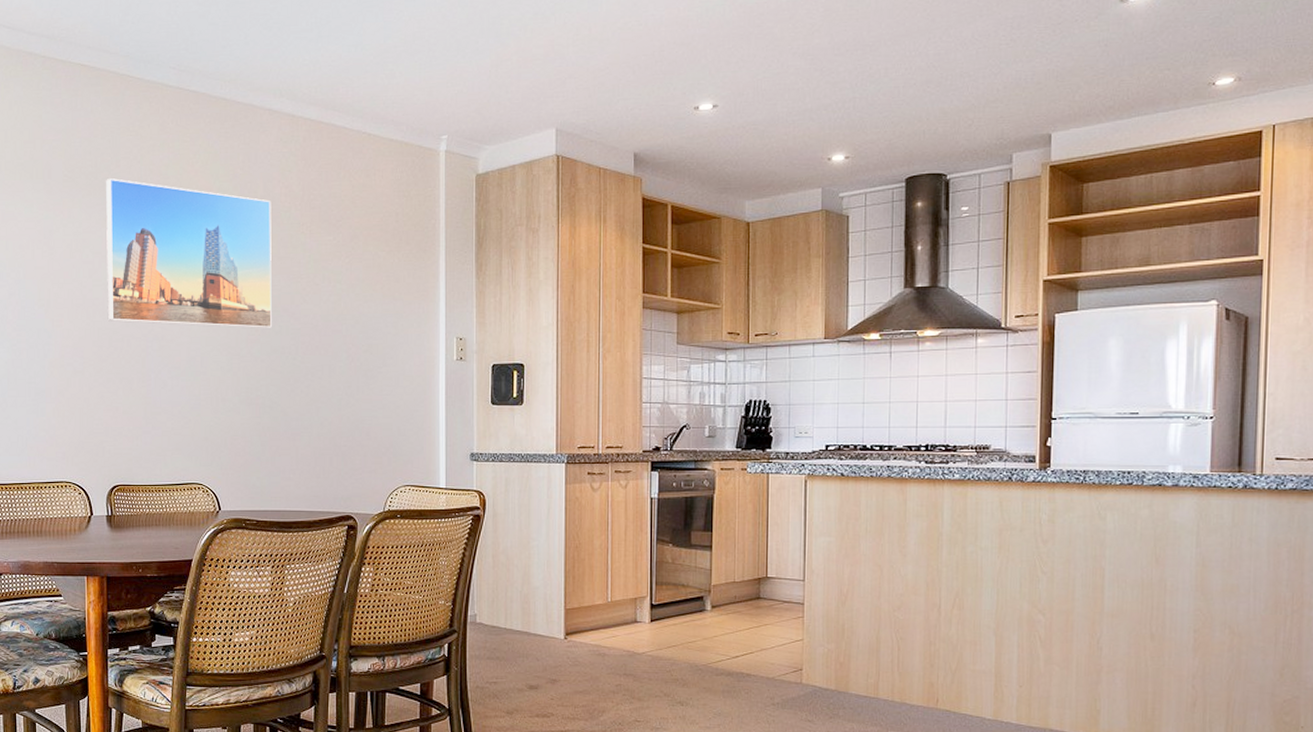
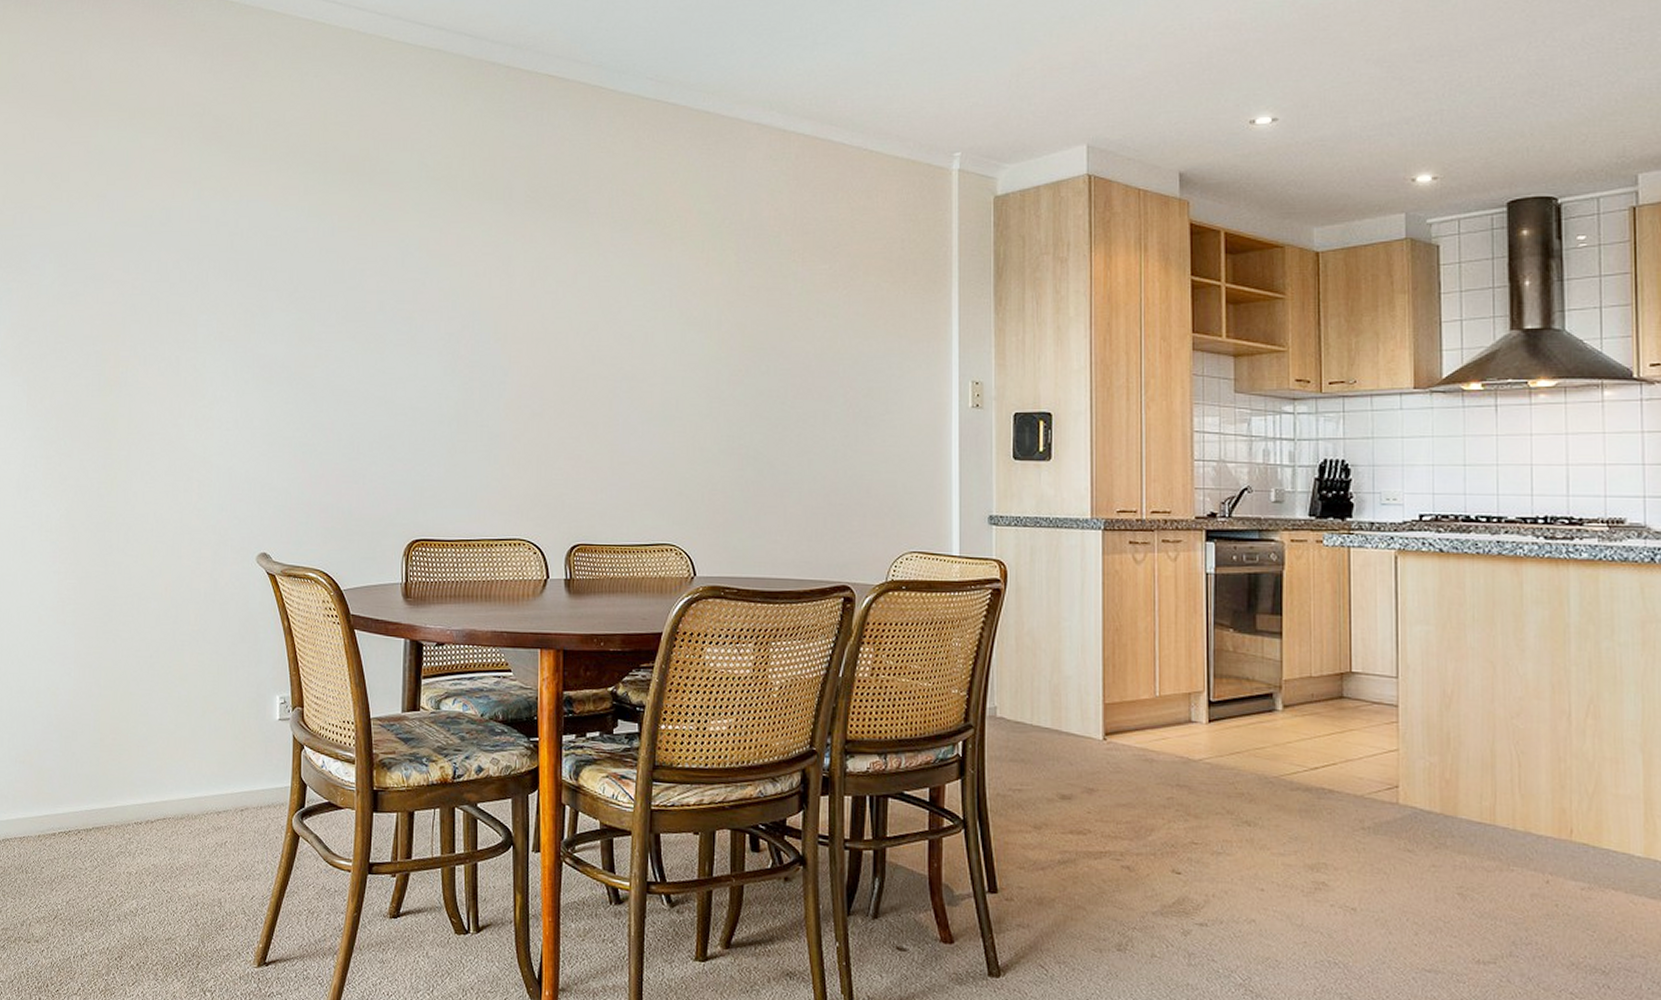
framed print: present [106,178,272,328] -> none [571,199,759,368]

